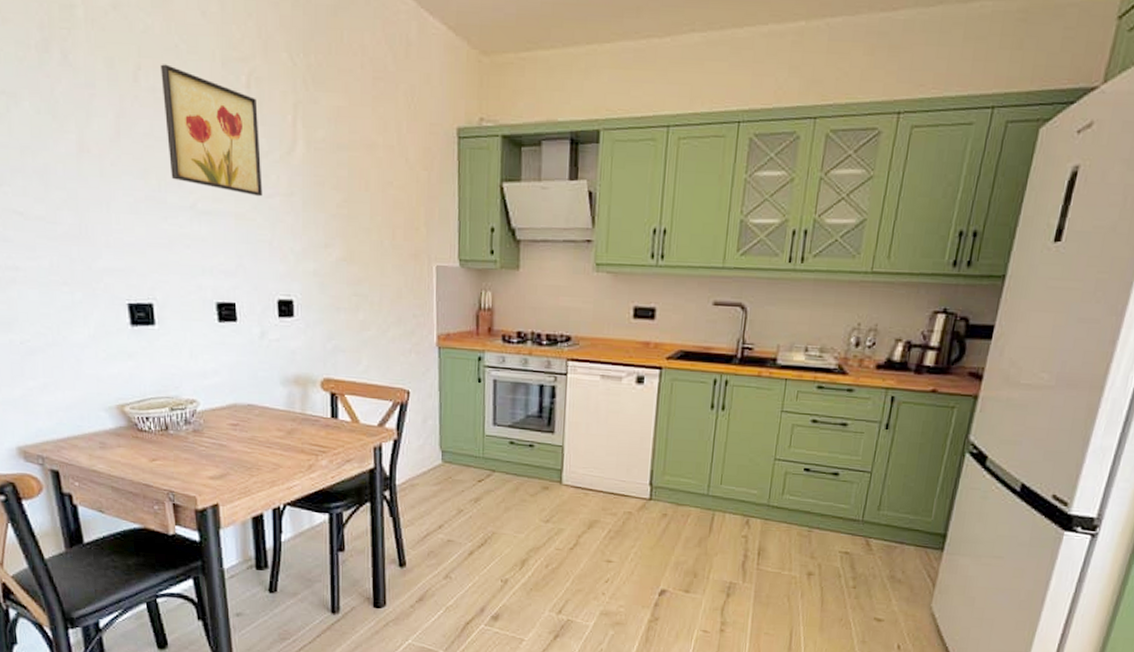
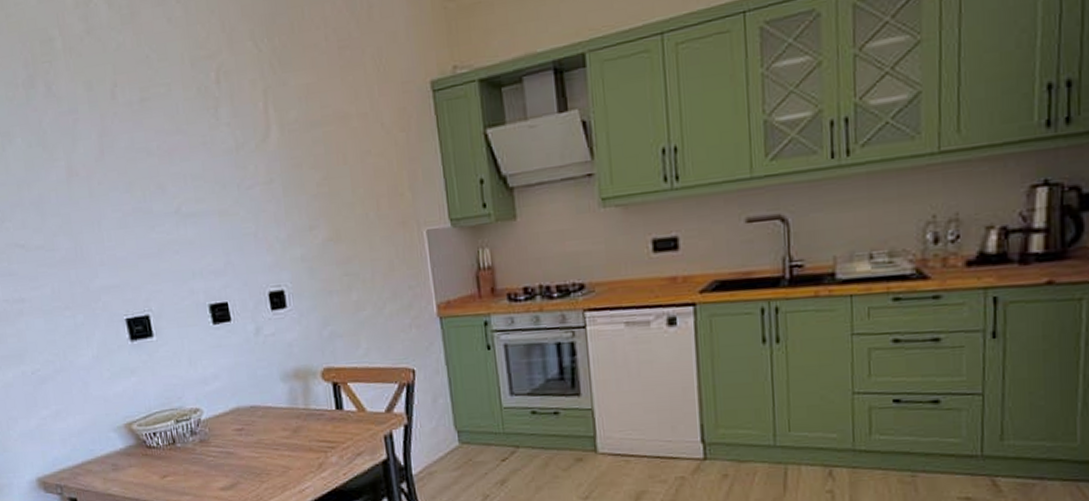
wall art: present [160,64,263,197] -> none [134,76,243,190]

